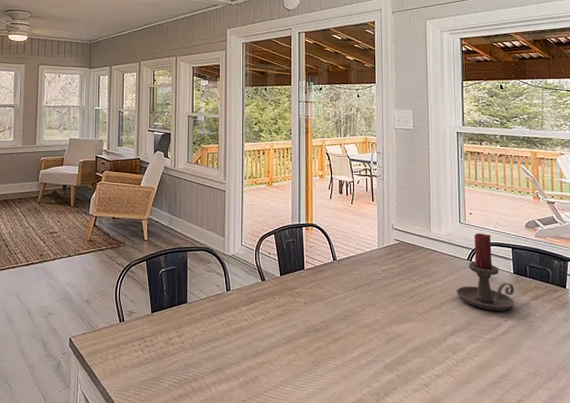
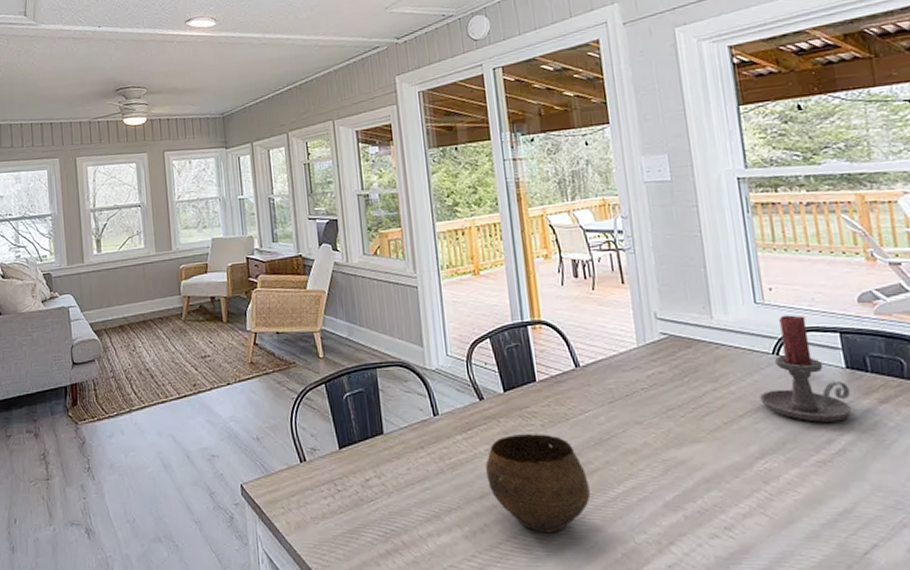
bowl: none [261,309,334,385] -> present [485,434,590,534]

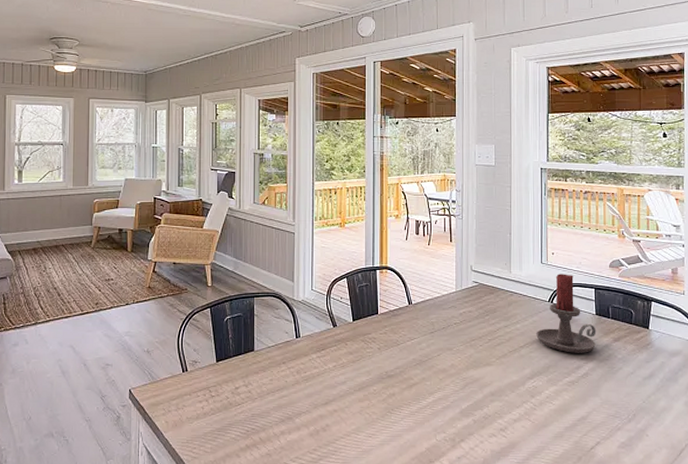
bowl: present [485,434,590,534] -> none [332,355,408,432]

